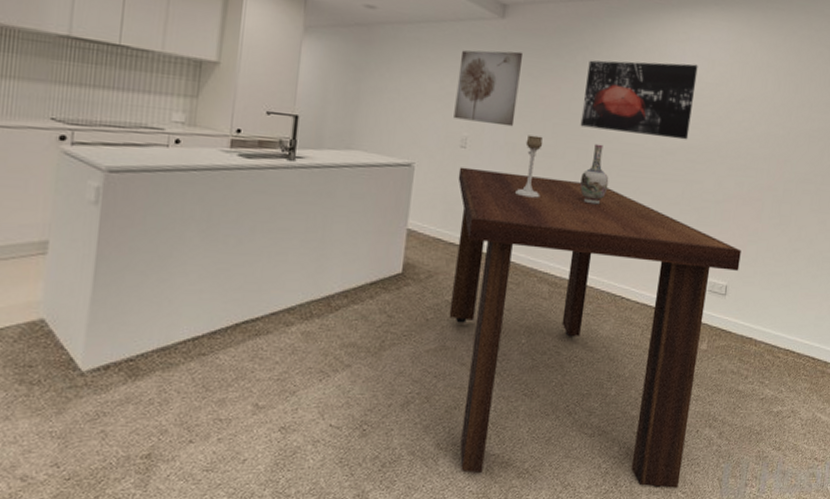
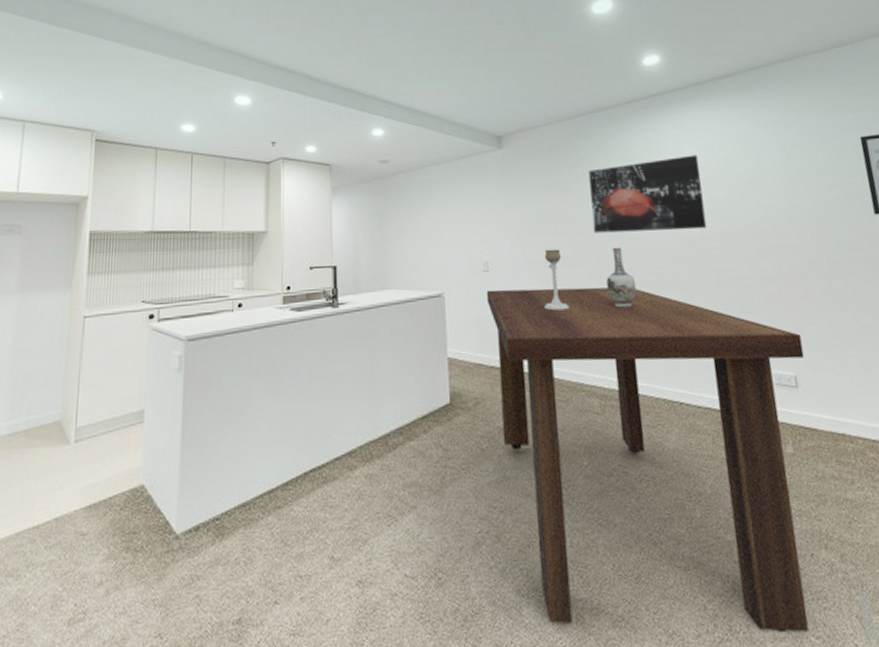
wall art: present [453,50,522,127] -> none [469,175,530,246]

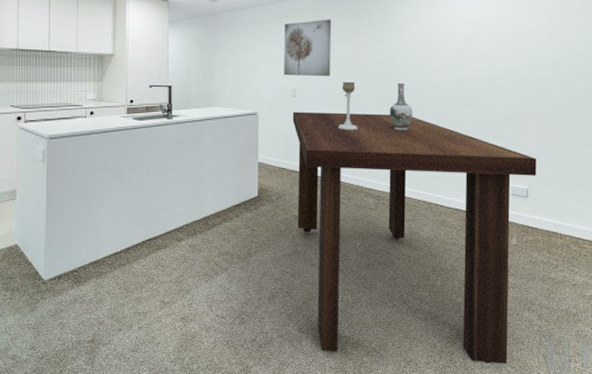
wall art: none [469,175,530,246] -> present [284,19,331,77]
wall art: present [588,155,707,234] -> none [384,10,477,72]

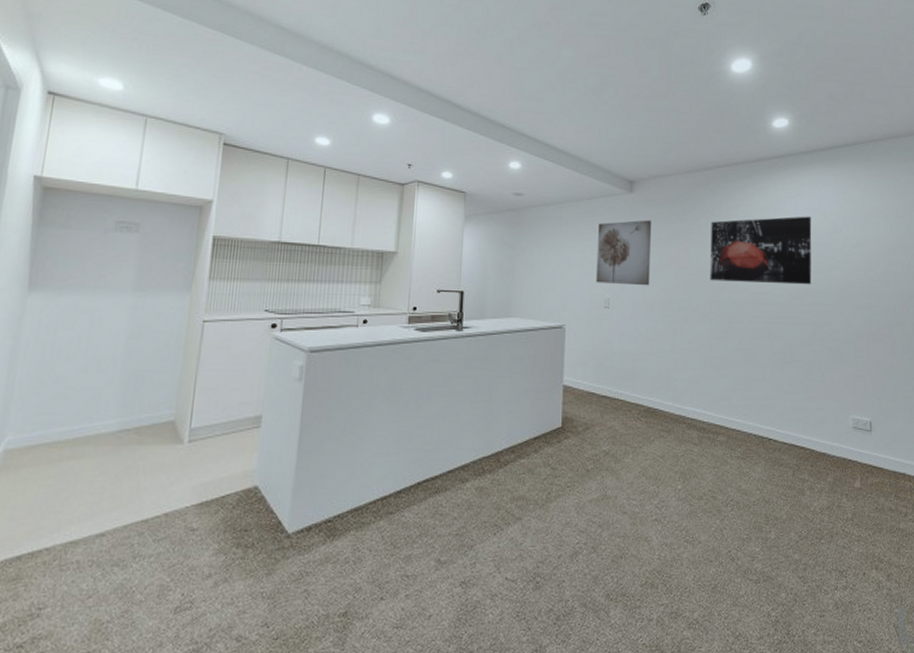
dining table: present [292,111,537,364] -> none [604,325,881,638]
candle holder: present [338,82,358,130] -> none [658,292,681,349]
wall art: none [384,10,477,72] -> present [710,216,812,285]
vase: present [390,83,413,131] -> none [716,295,743,351]

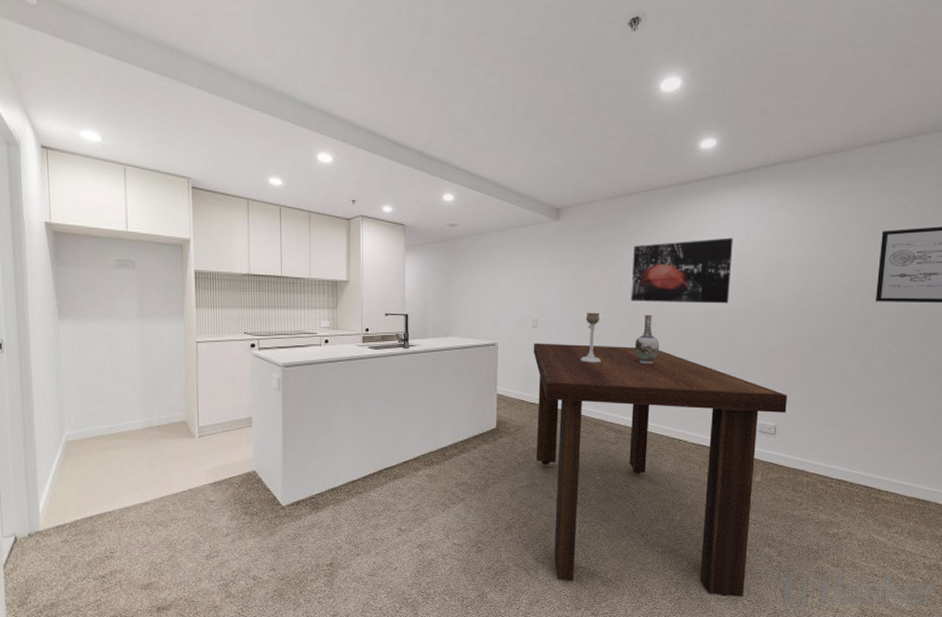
wall art: present [596,220,651,286] -> none [525,246,576,307]
dining table: none [604,325,881,638] -> present [533,343,787,597]
candle holder: none [658,292,681,349] -> present [581,312,602,363]
vase: none [716,295,743,351] -> present [635,314,660,365]

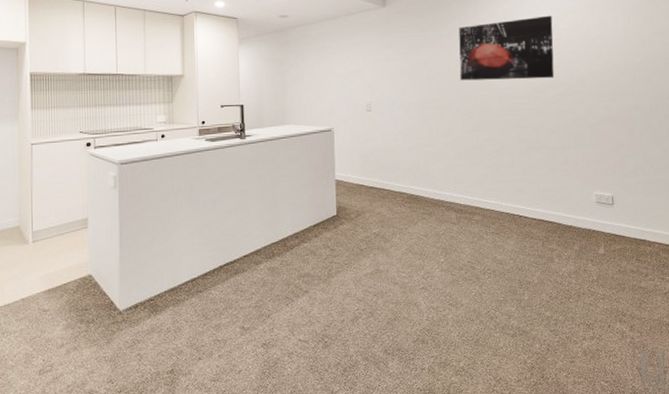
dining table: present [533,343,787,597] -> none [368,125,622,379]
candle holder: present [581,312,602,363] -> none [416,93,437,143]
vase: present [635,314,660,365] -> none [468,92,492,142]

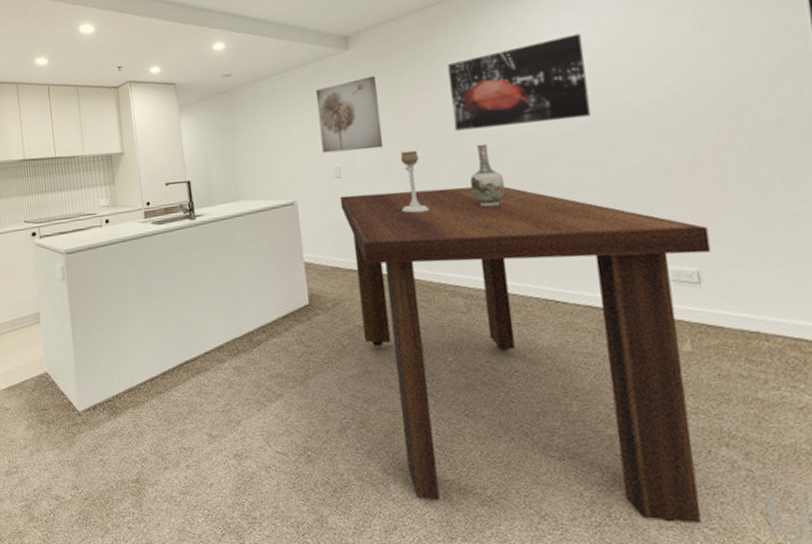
wall art: none [356,30,406,90] -> present [316,75,384,153]
dining table: none [368,125,622,379] -> present [339,186,711,523]
candle holder: none [416,93,437,143] -> present [400,150,430,213]
vase: none [468,92,492,142] -> present [470,143,506,208]

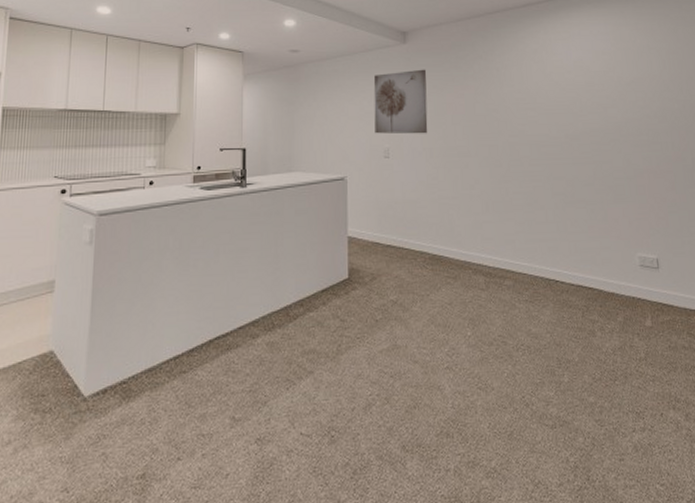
dining table: present [339,186,711,523] -> none [386,174,666,482]
candle holder: present [400,150,430,213] -> none [439,139,462,195]
wall art: present [447,33,592,132] -> none [485,57,589,126]
vase: present [470,143,506,208] -> none [496,139,523,195]

